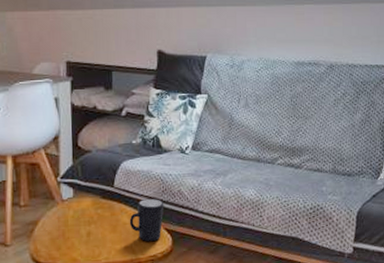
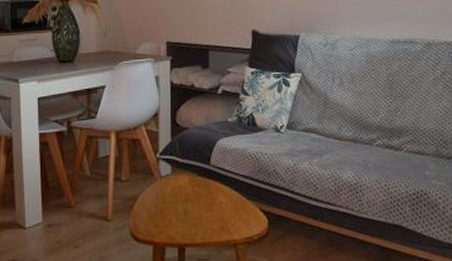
mug: present [129,198,164,241] -> none [225,177,260,222]

